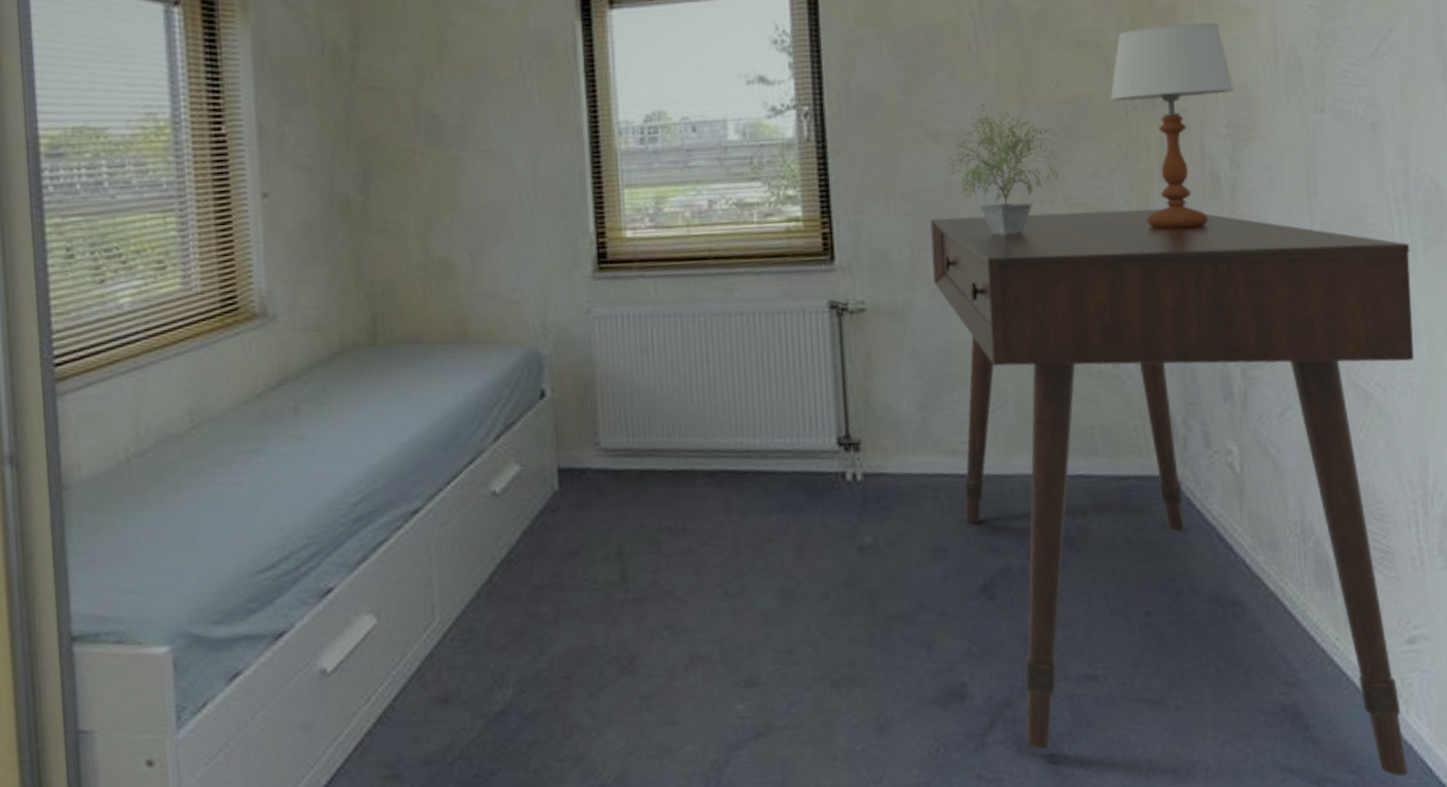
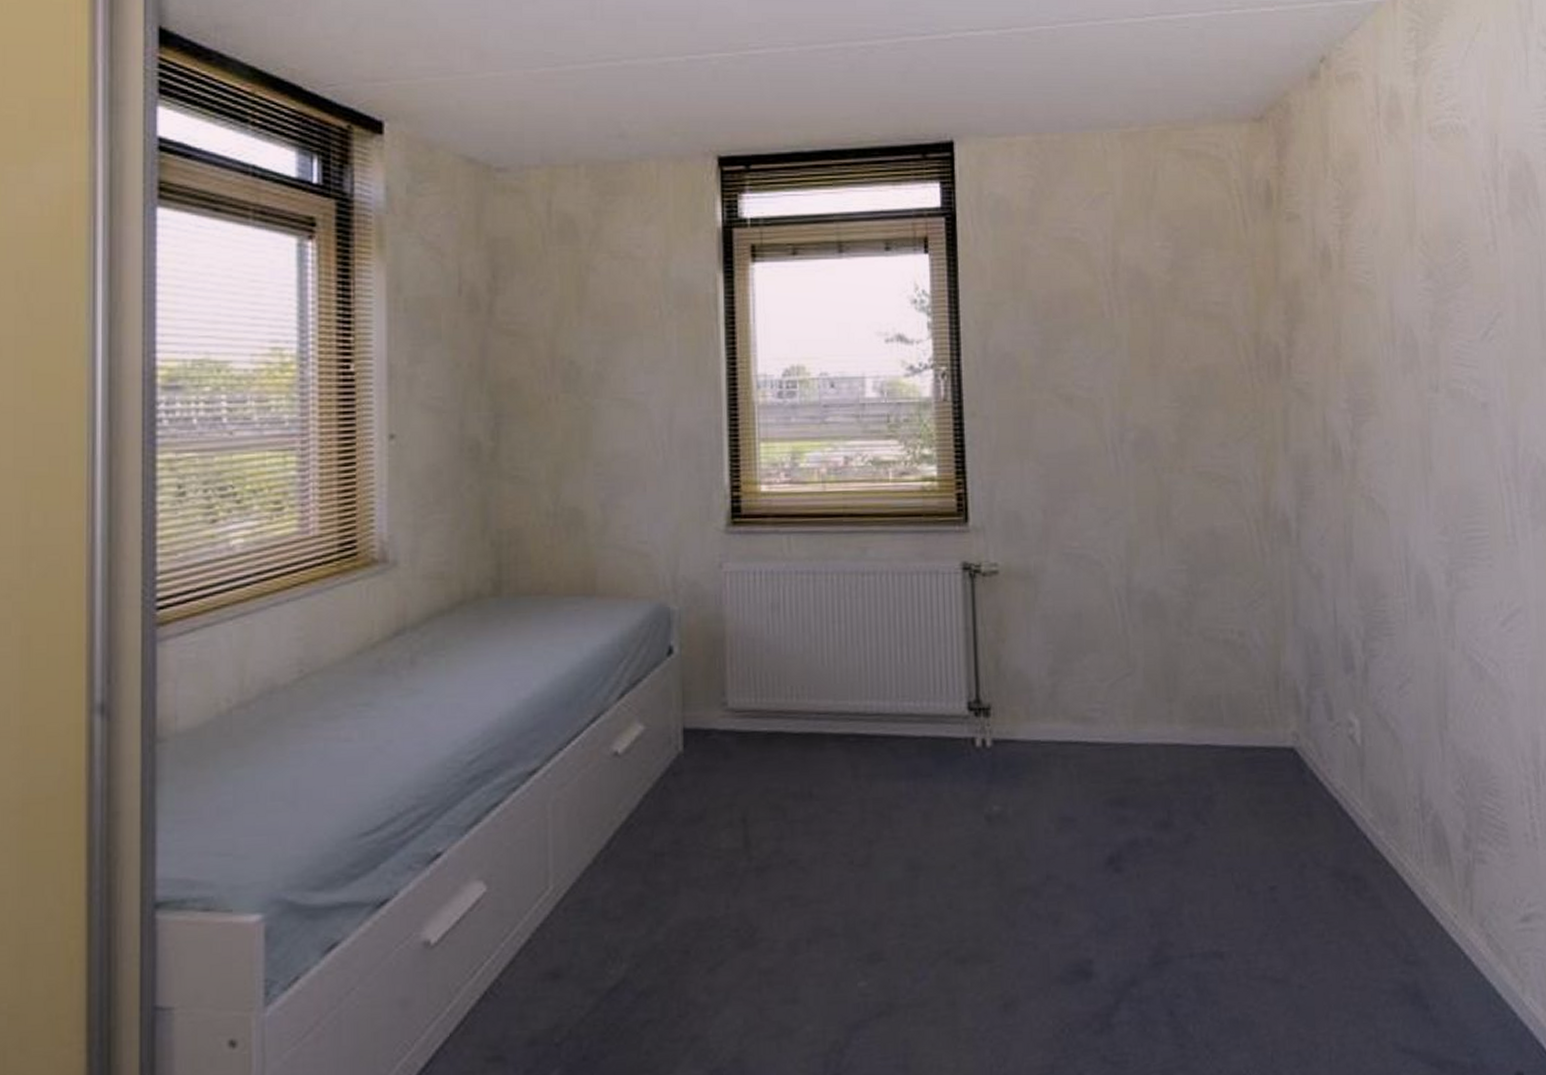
desk: present [930,209,1414,777] -> none [1063,479,1525,1059]
potted plant: present [945,102,1060,236] -> none [1078,368,1189,501]
table lamp: present [1109,22,1234,229] -> none [1236,300,1354,500]

